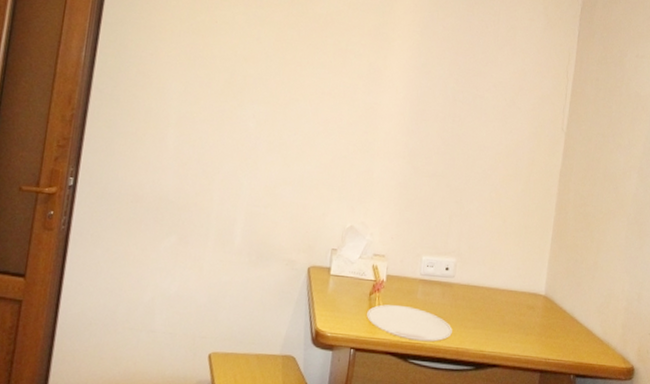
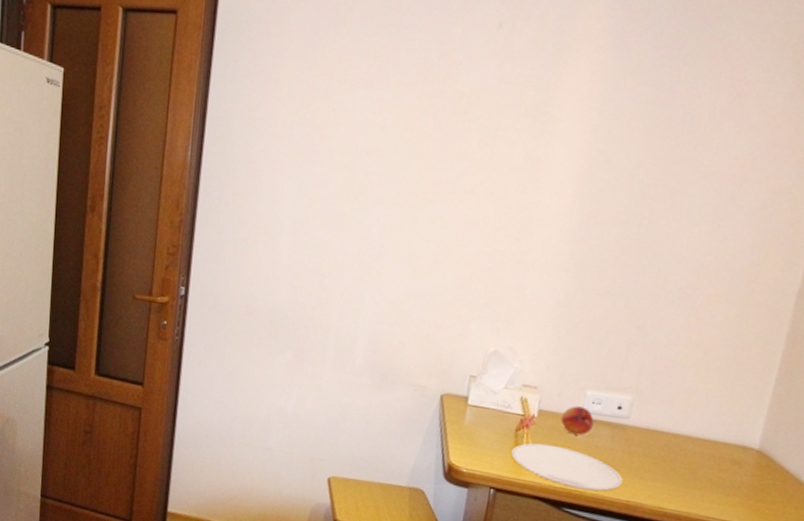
fruit: none [404,269,429,295] -> present [560,406,594,436]

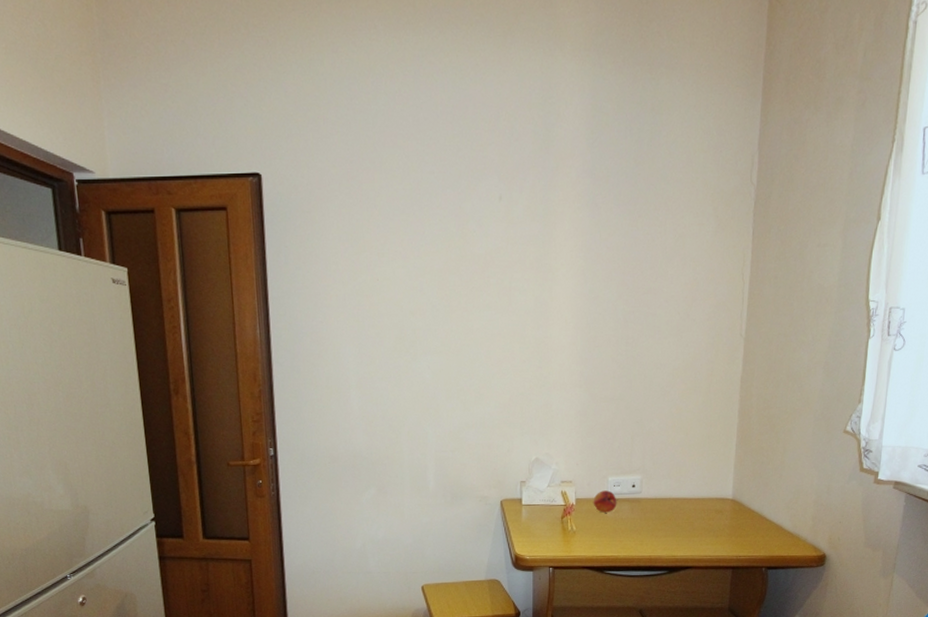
plate: present [511,443,623,492] -> none [561,524,644,554]

